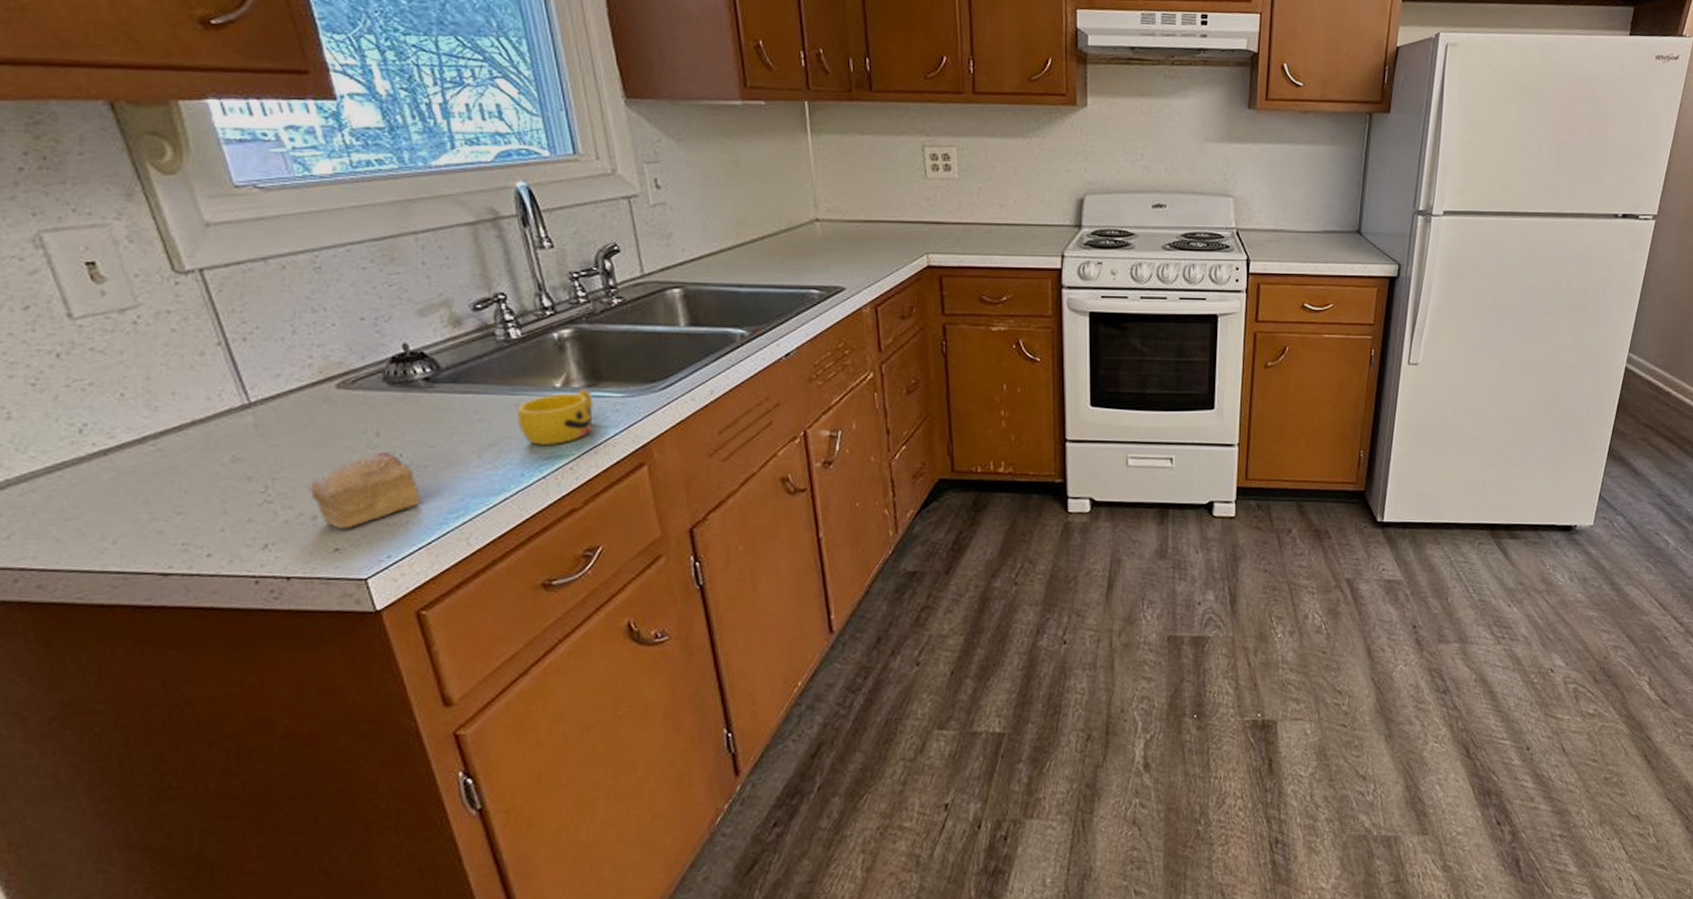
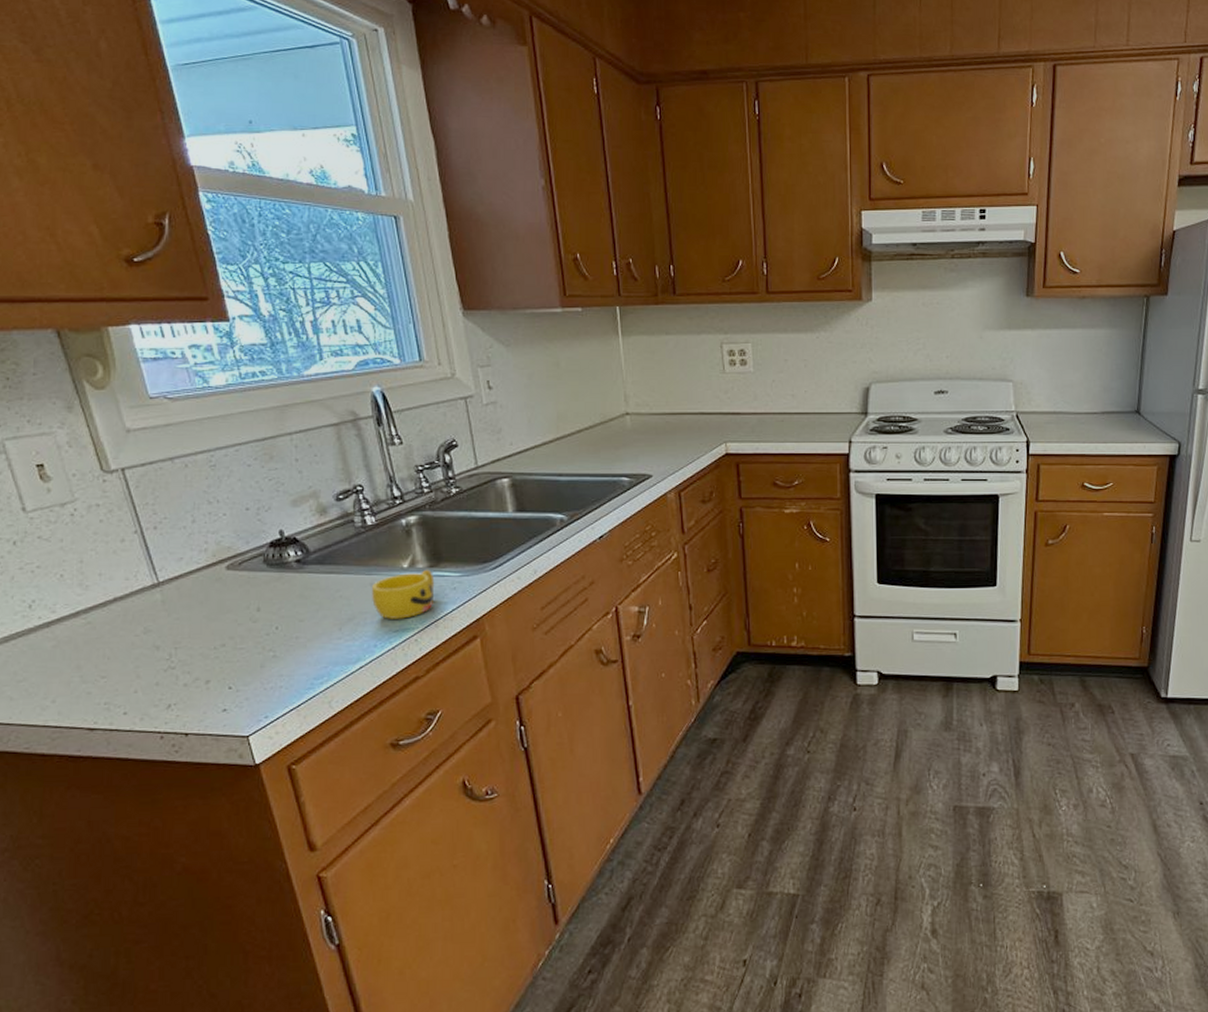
cake slice: present [309,453,420,529] -> none [203,626,292,692]

